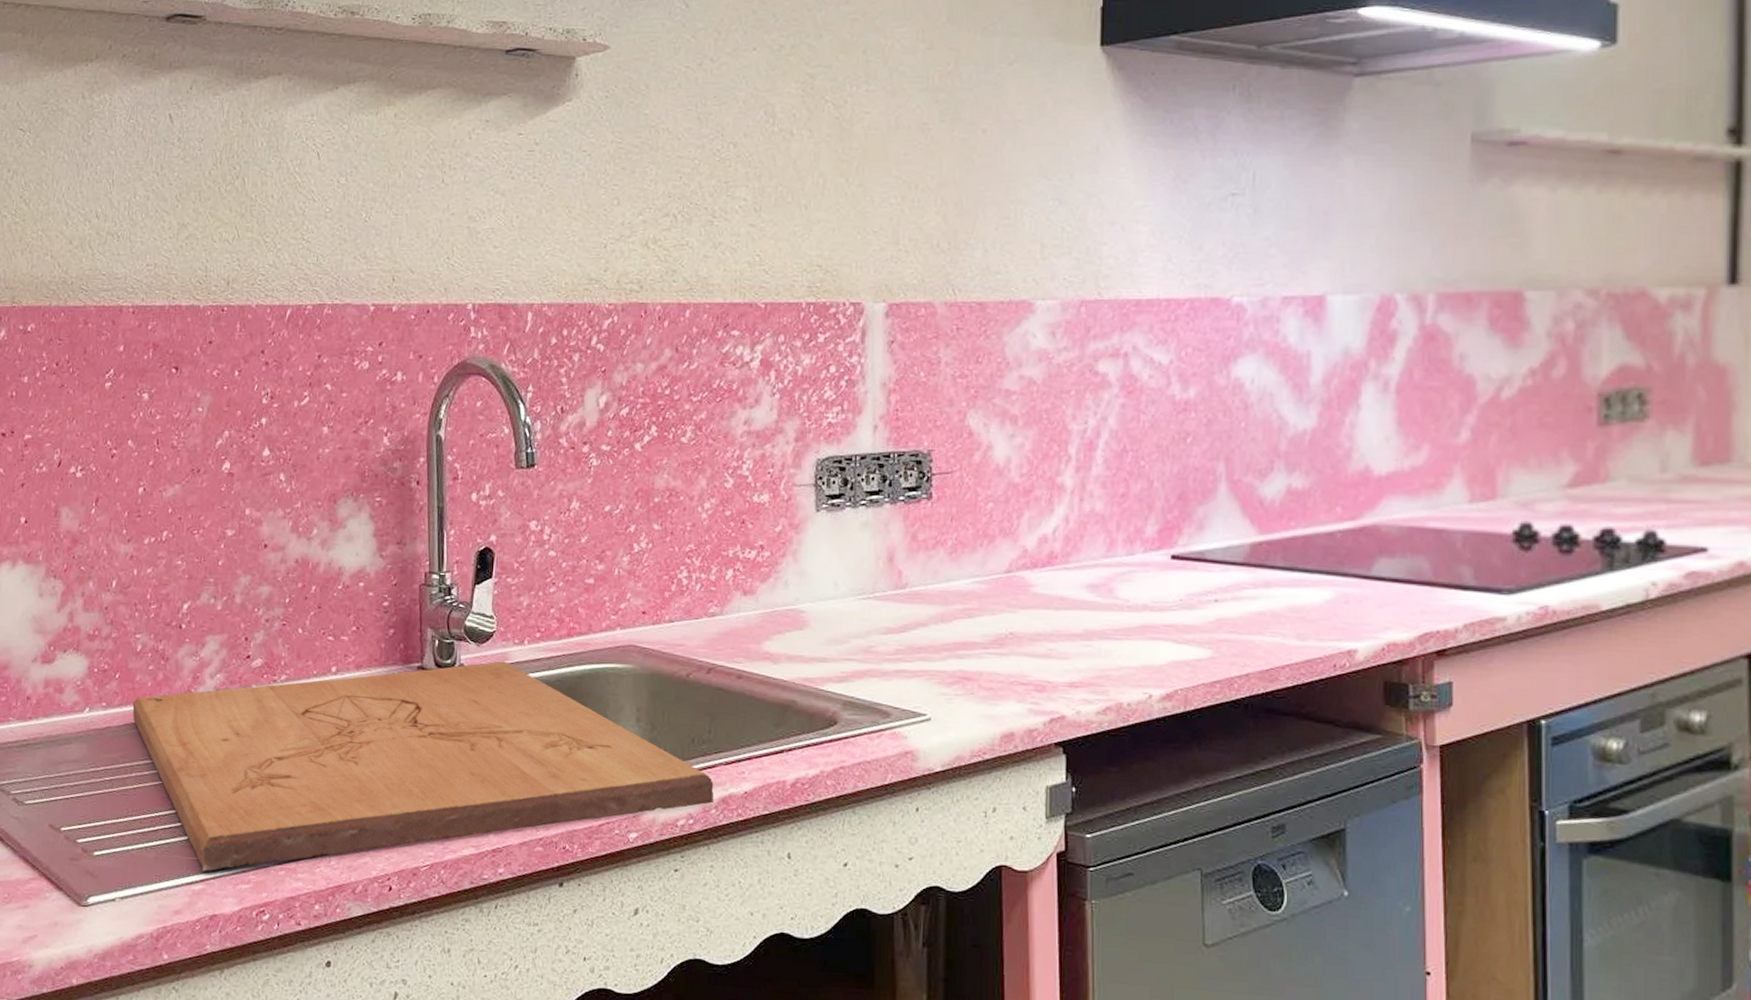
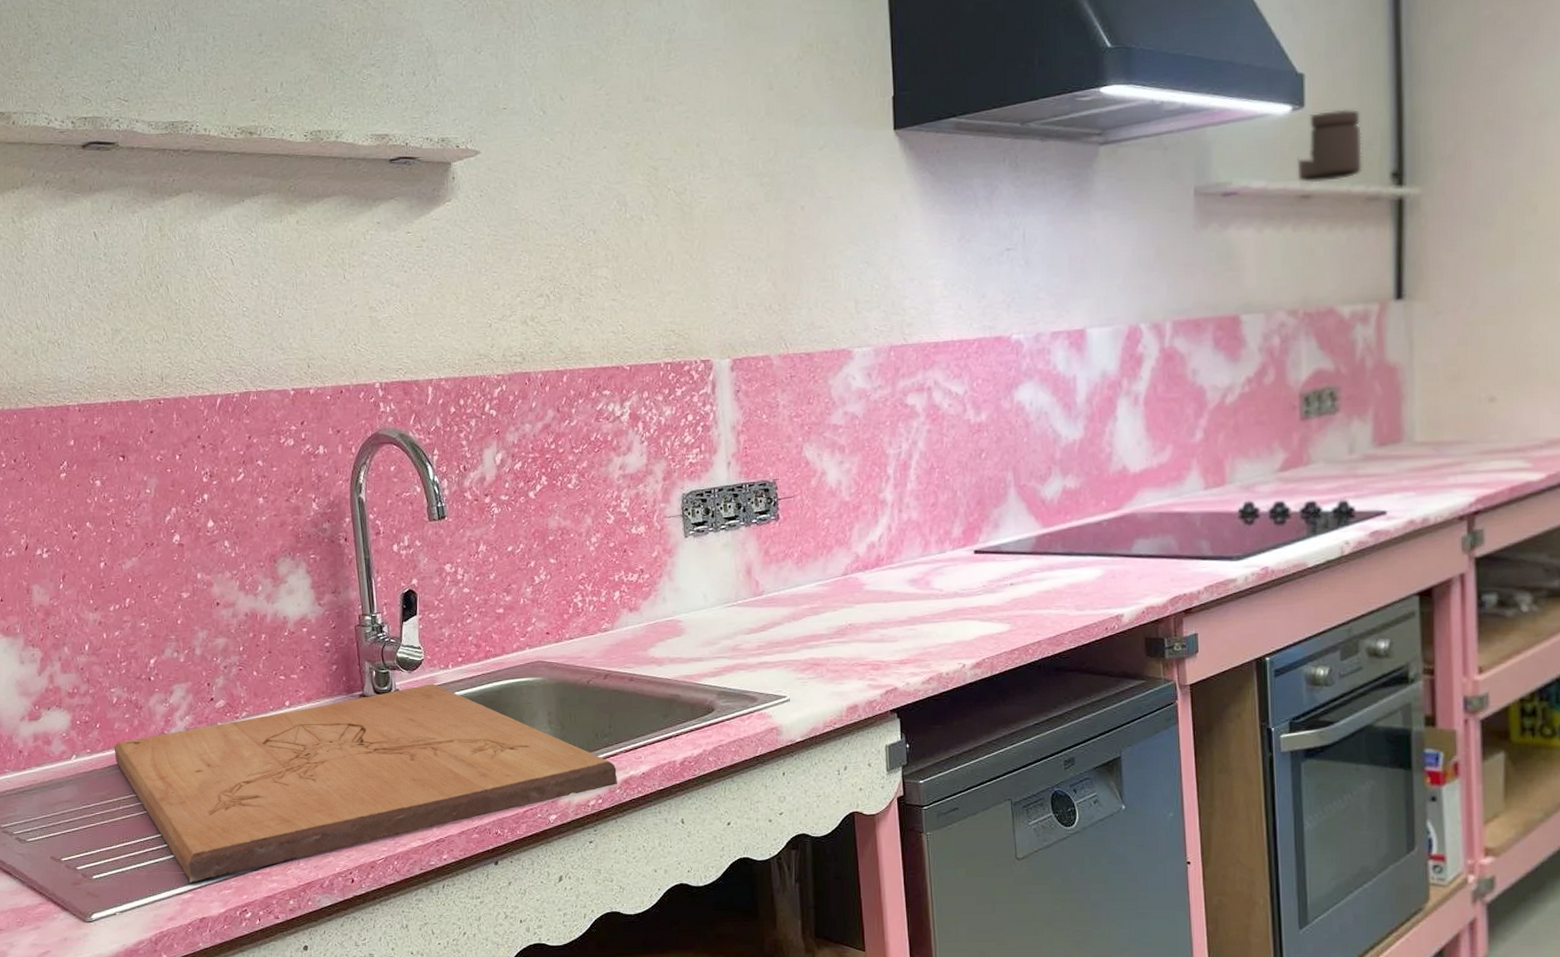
jar: none [1604,48,1690,136] -> present [1296,109,1362,183]

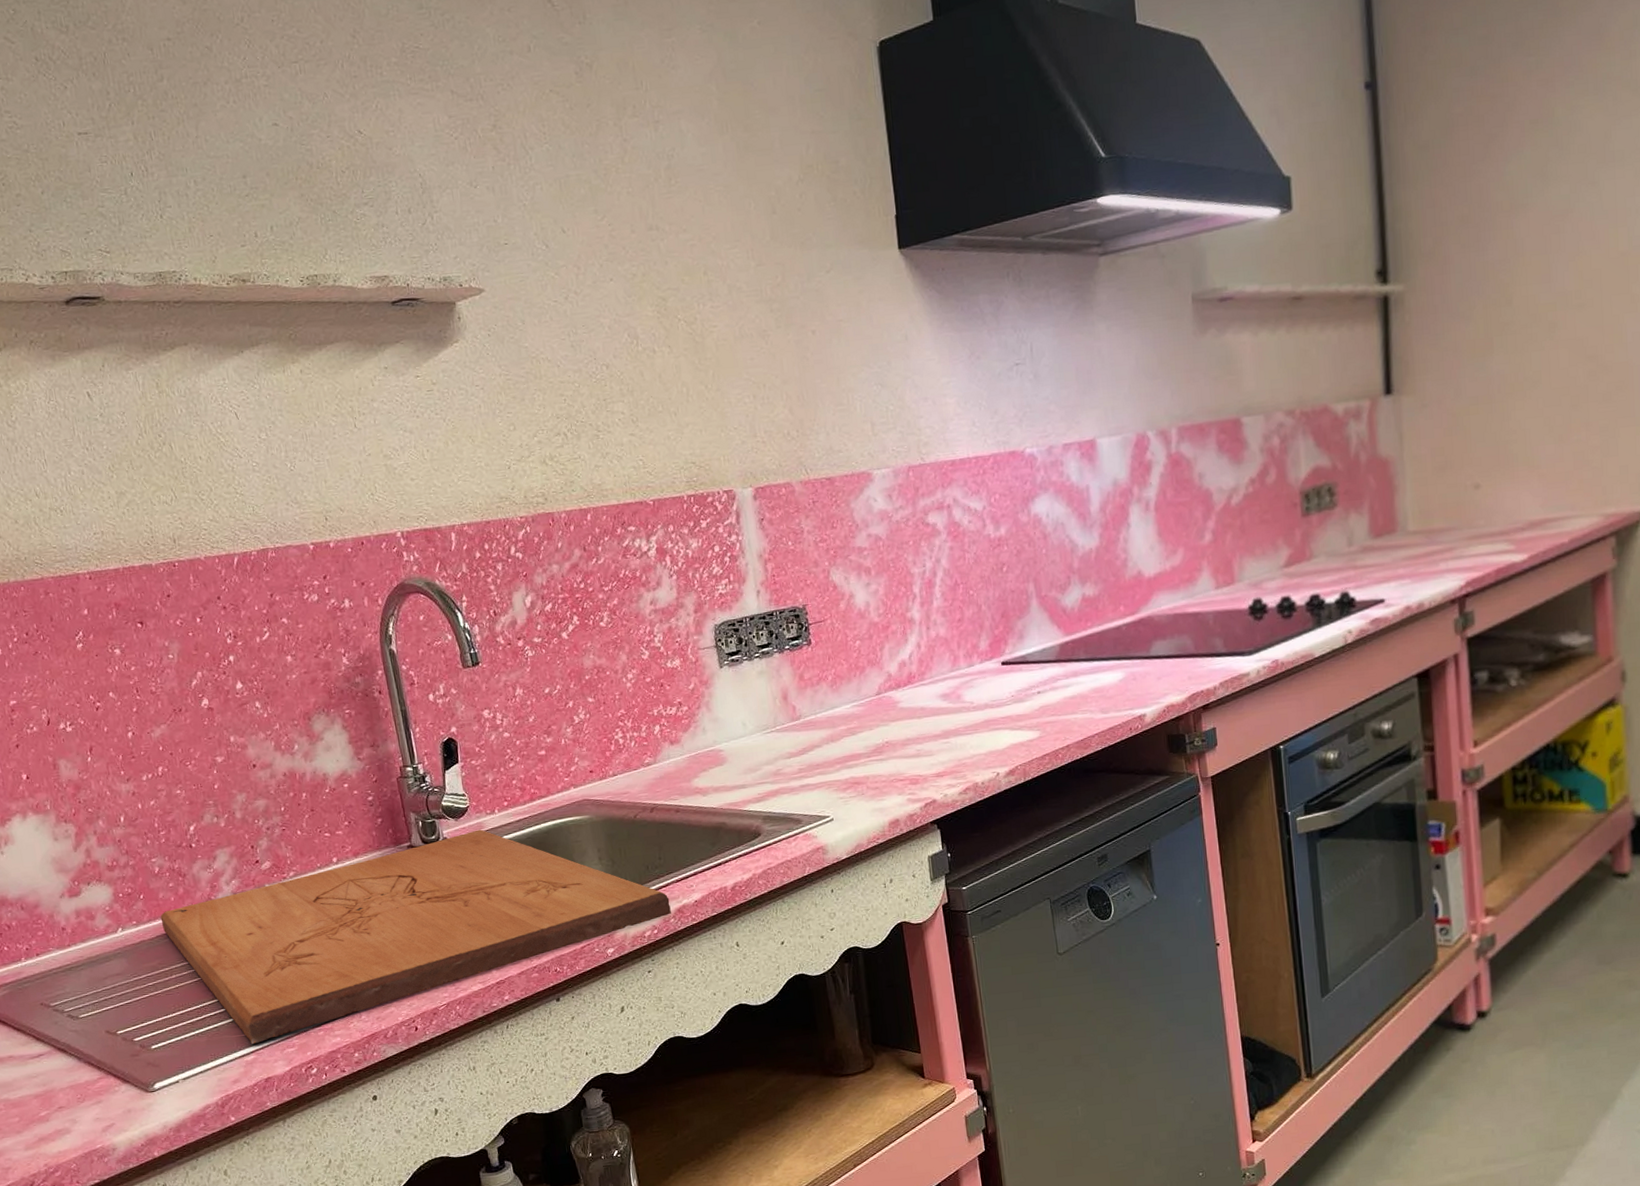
jar: present [1296,109,1362,183] -> none [1287,209,1349,285]

